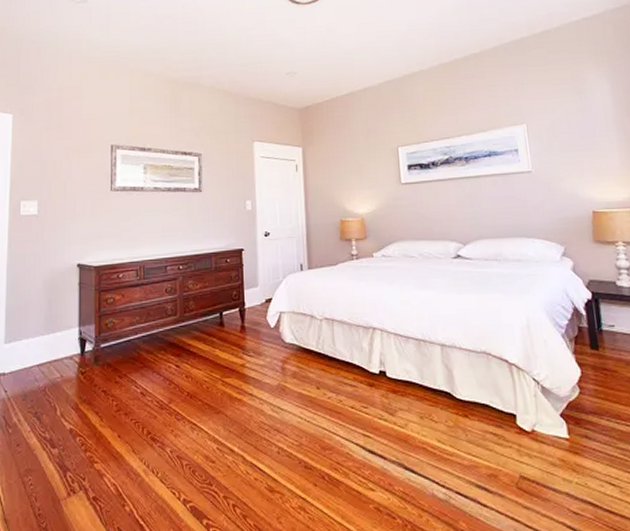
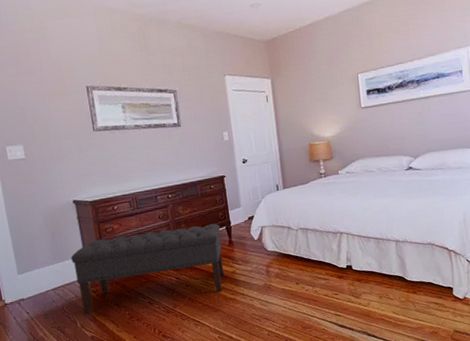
bench: none [64,303,233,398] -> present [70,223,225,313]

